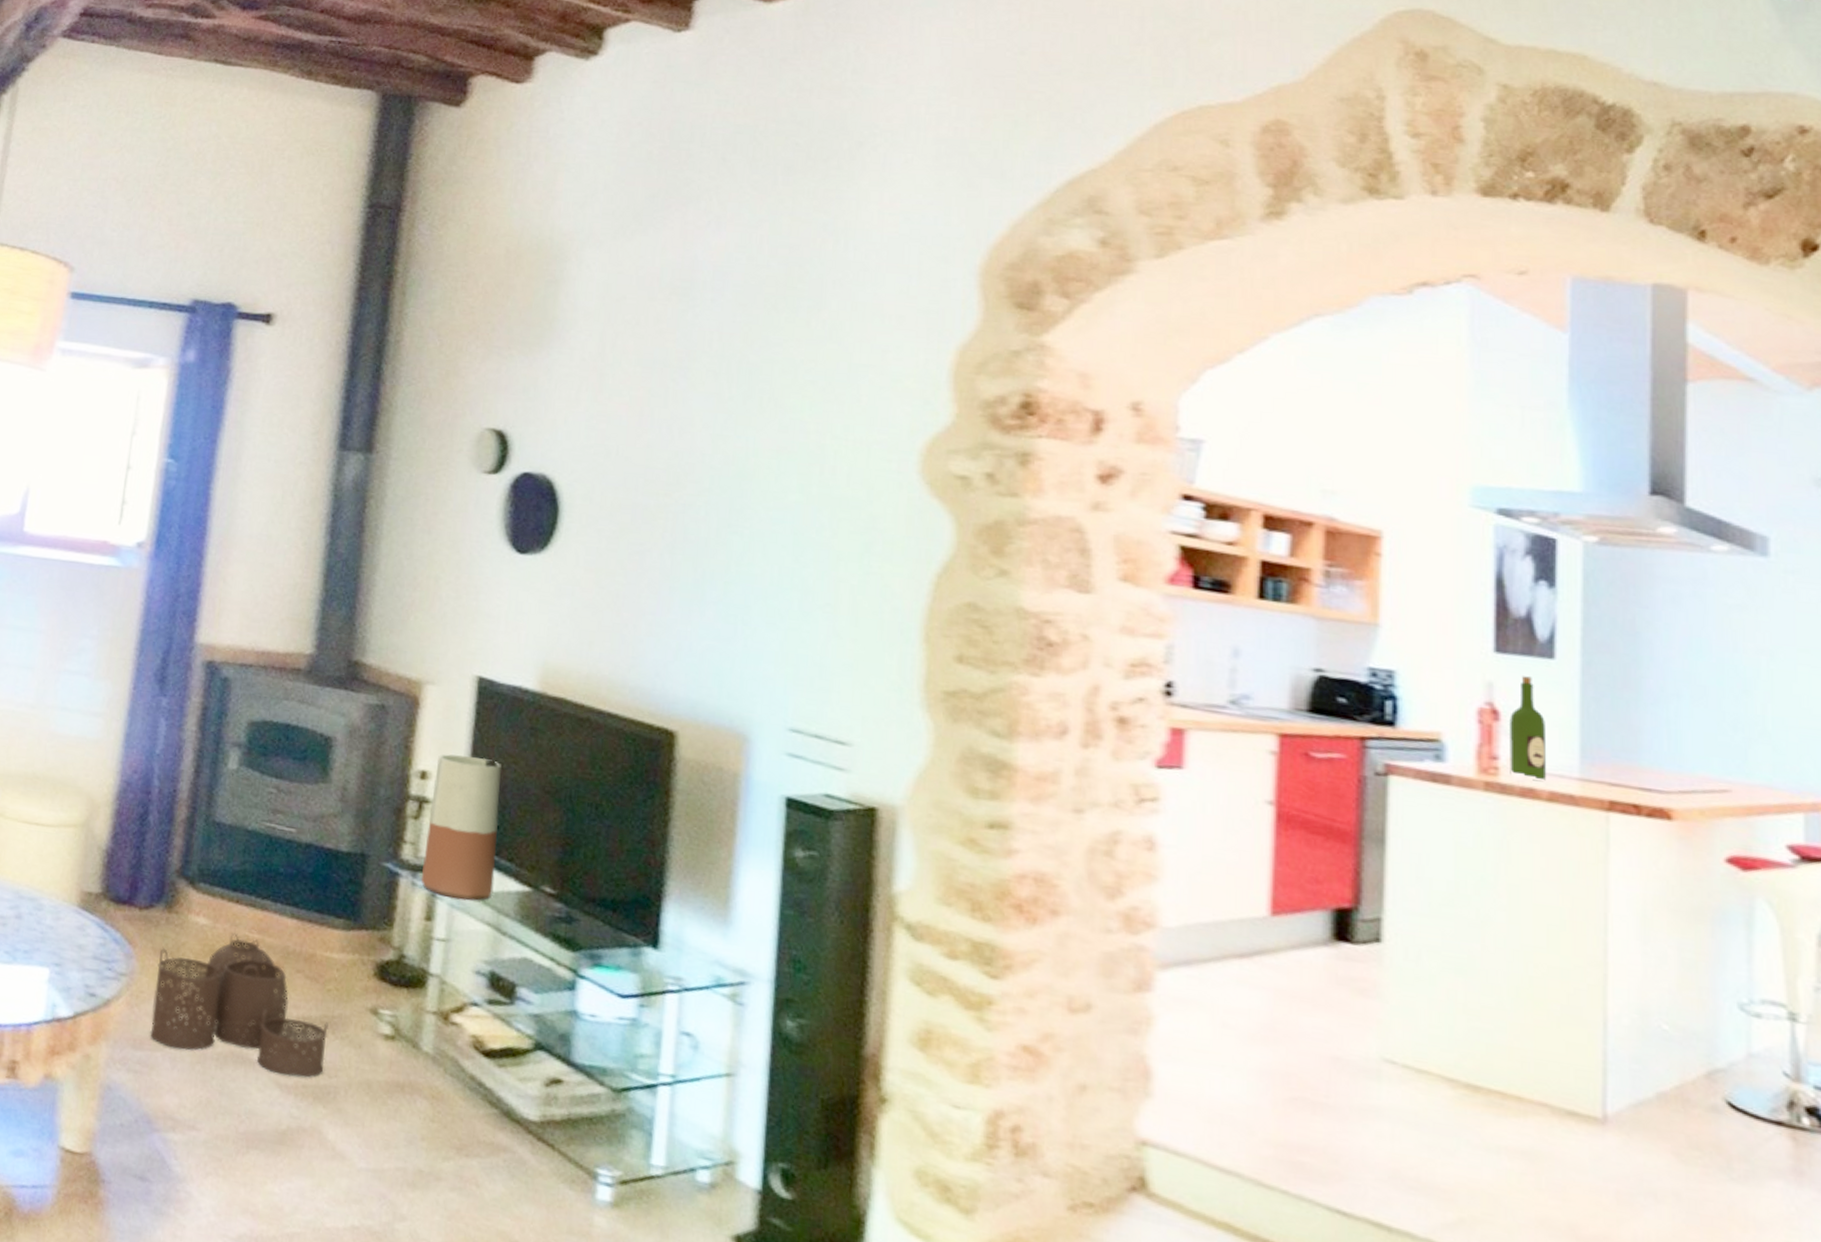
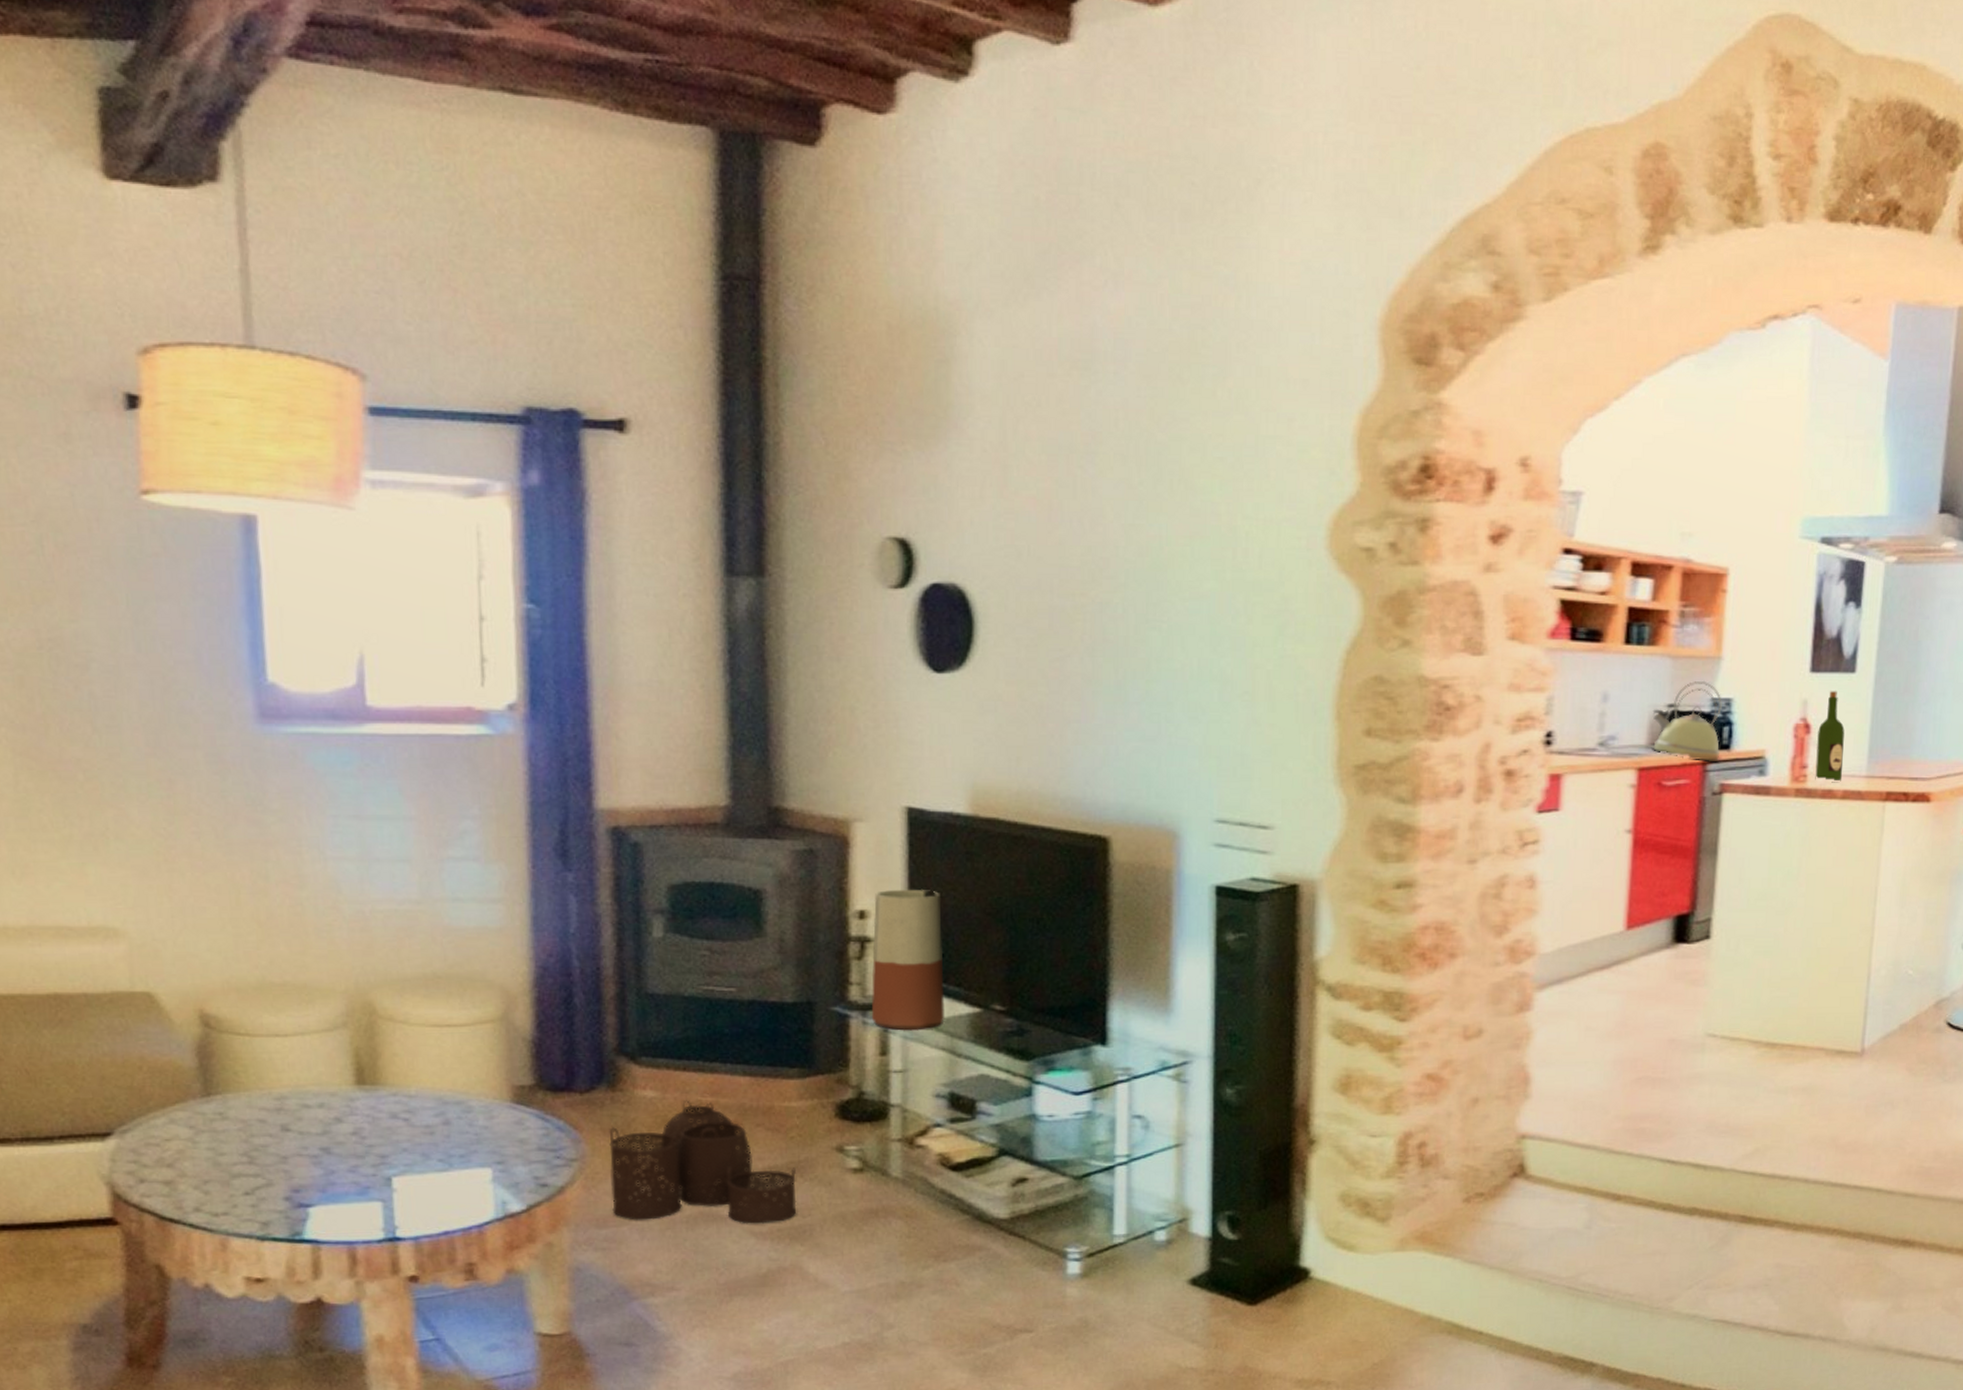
kettle: none [1295,647,1382,738] -> present [1652,680,1722,761]

